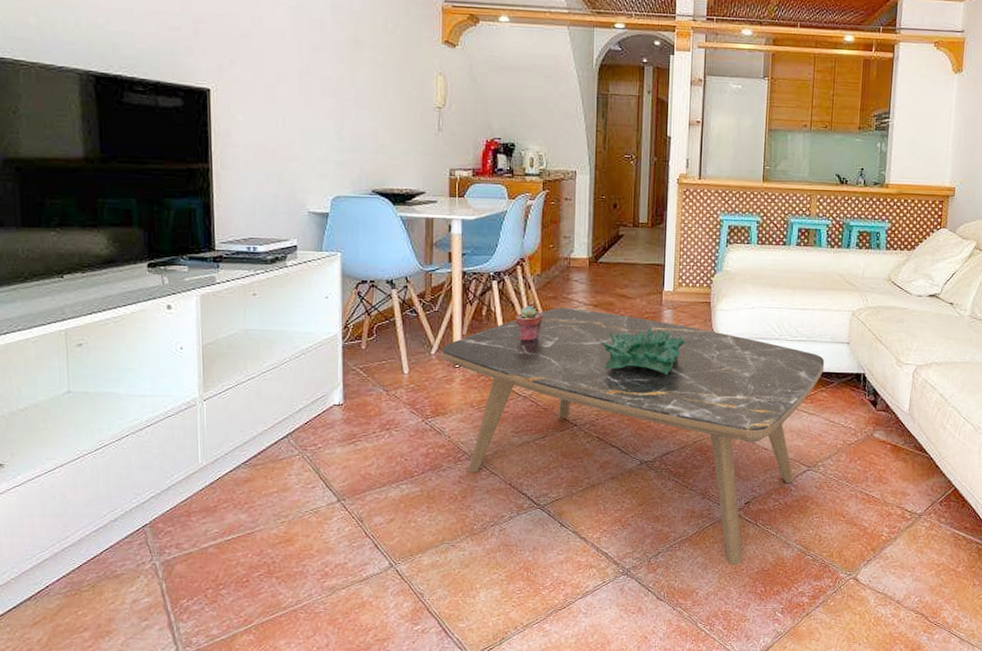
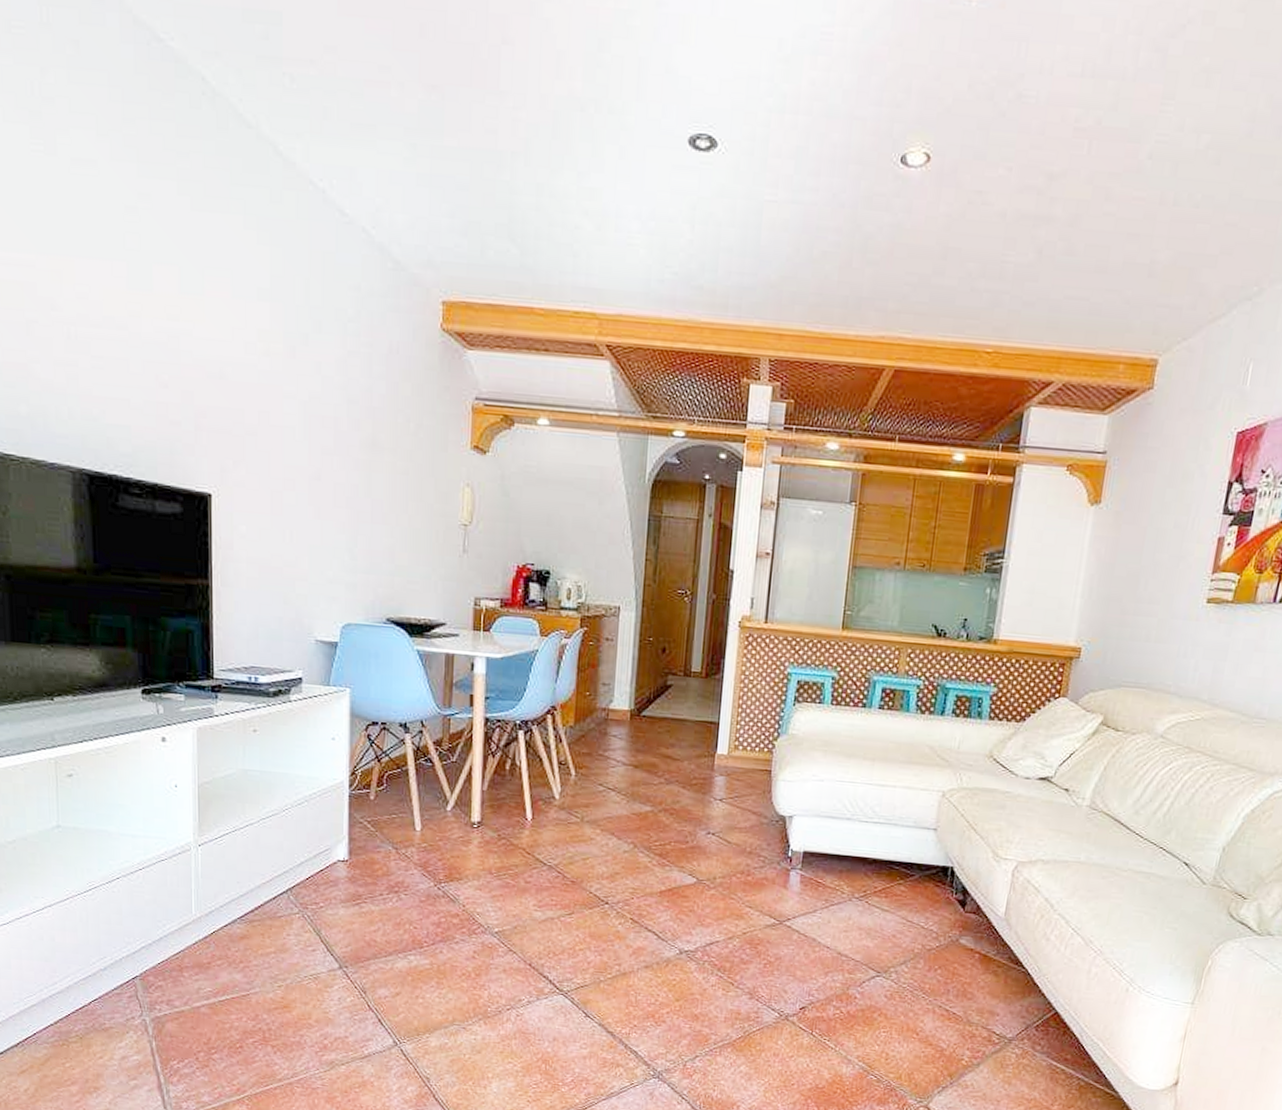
coffee table: present [442,308,825,565] -> none [459,766,905,1079]
potted succulent: present [515,306,543,342] -> none [543,761,575,804]
decorative bowl: present [601,328,685,375] -> none [640,796,739,853]

